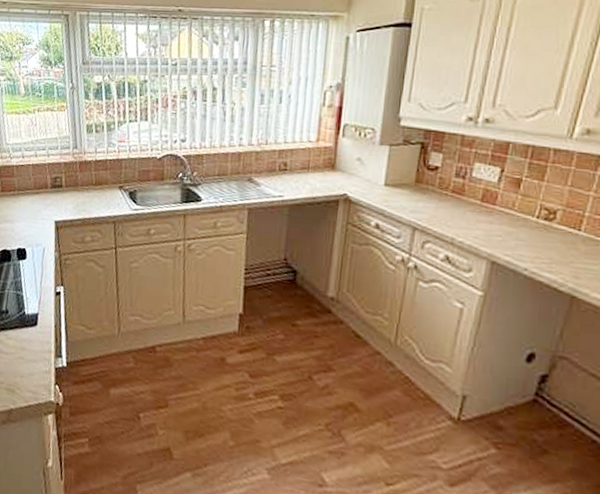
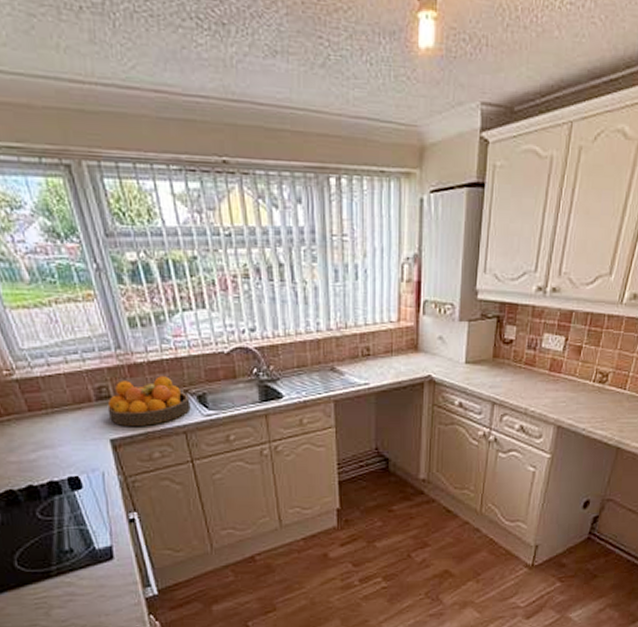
fruit bowl: none [57,173,123,213] -> present [107,376,191,426]

